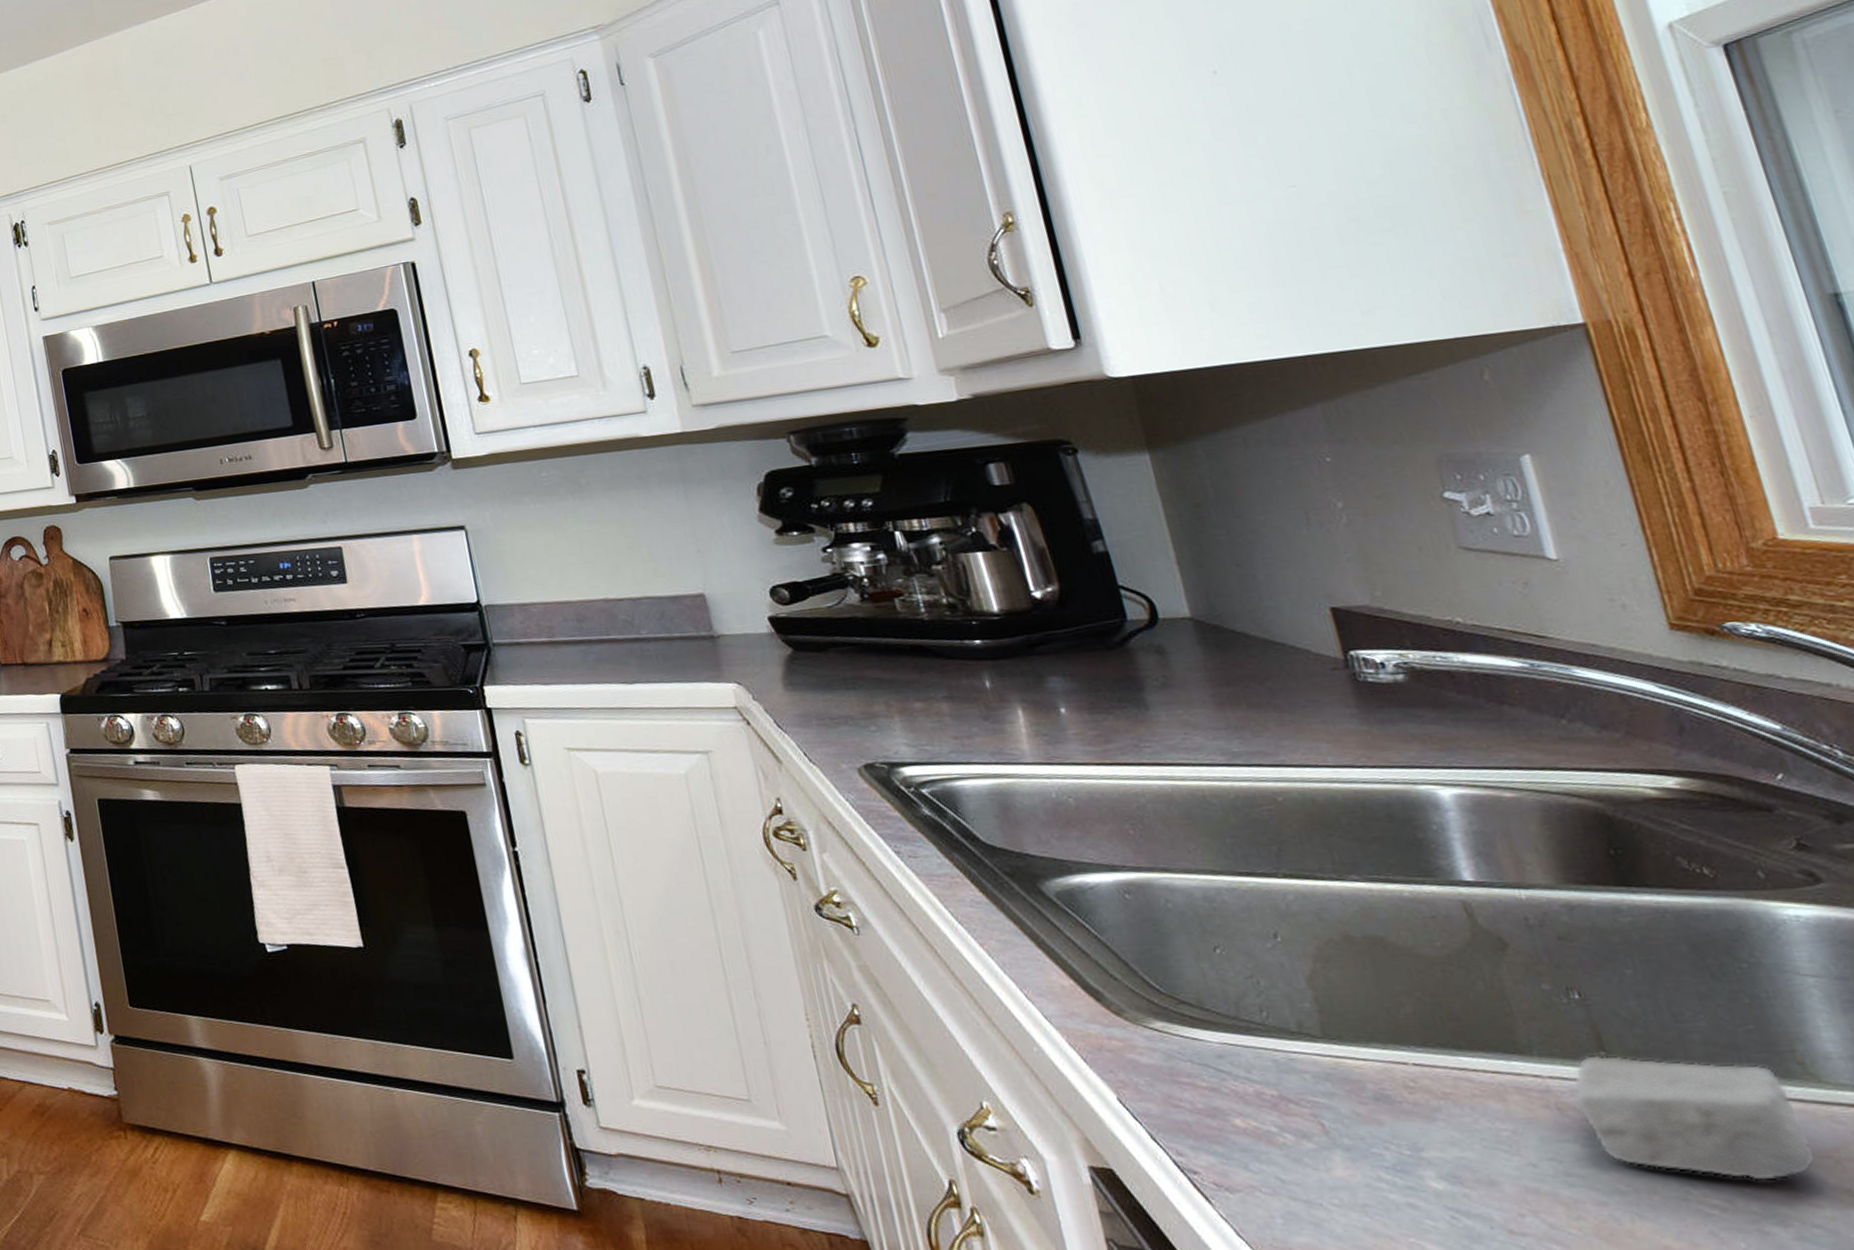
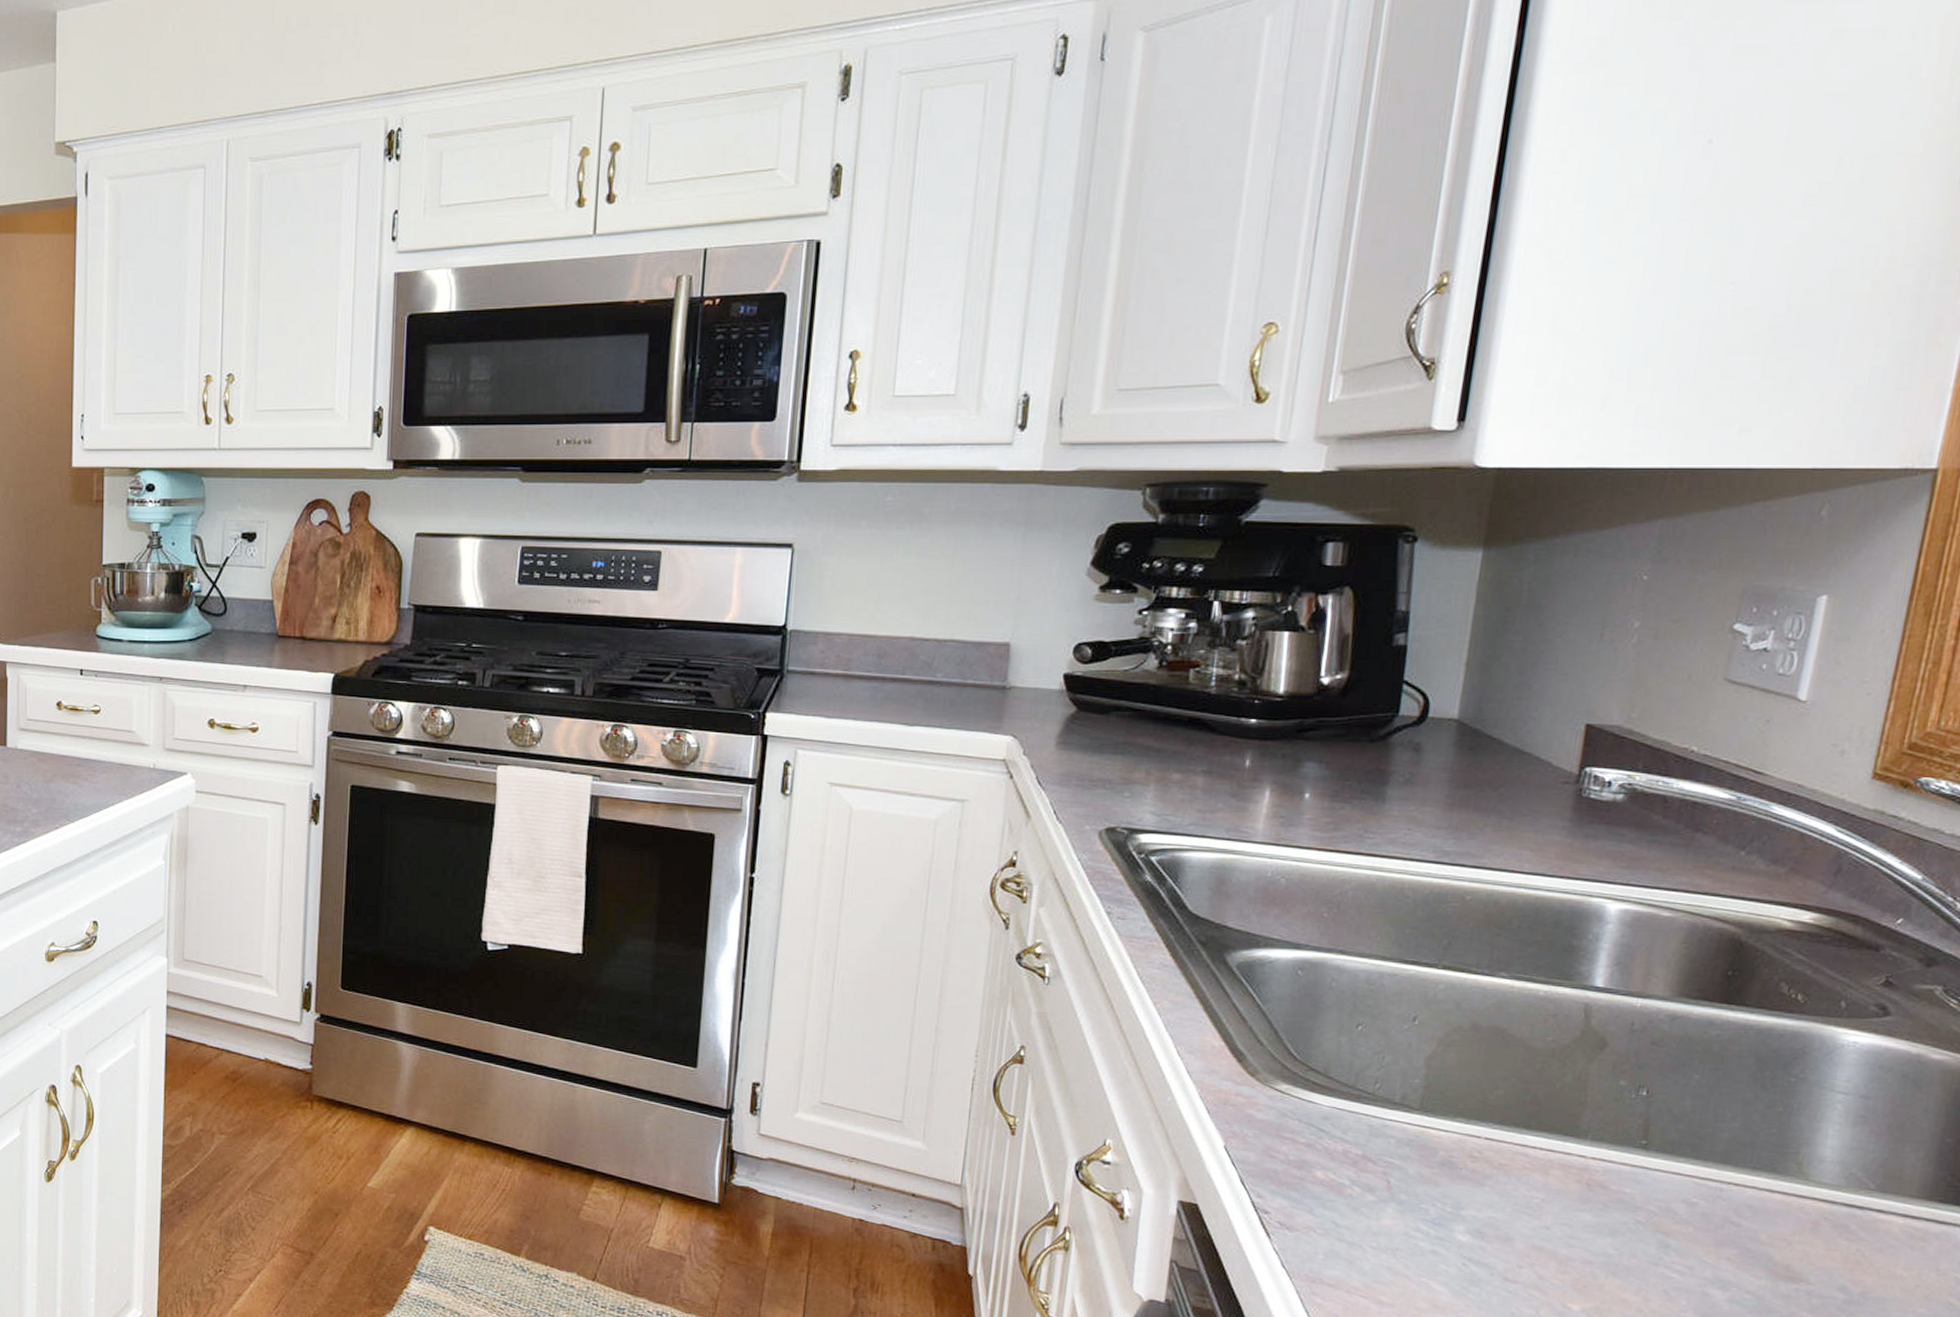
soap bar: present [1572,1055,1817,1182] -> none [1604,1143,1778,1255]

